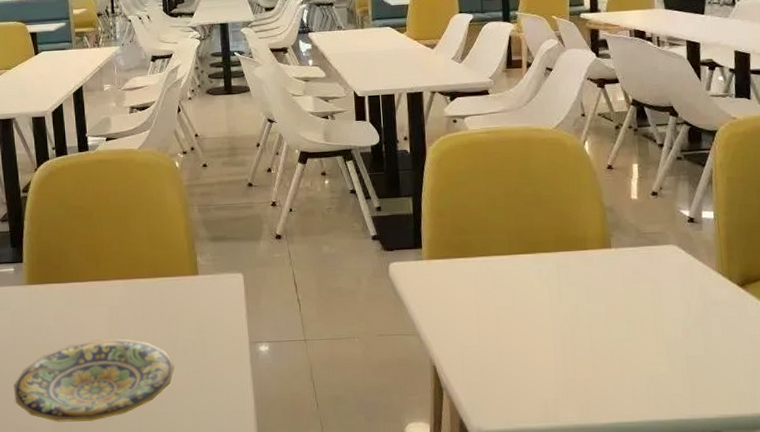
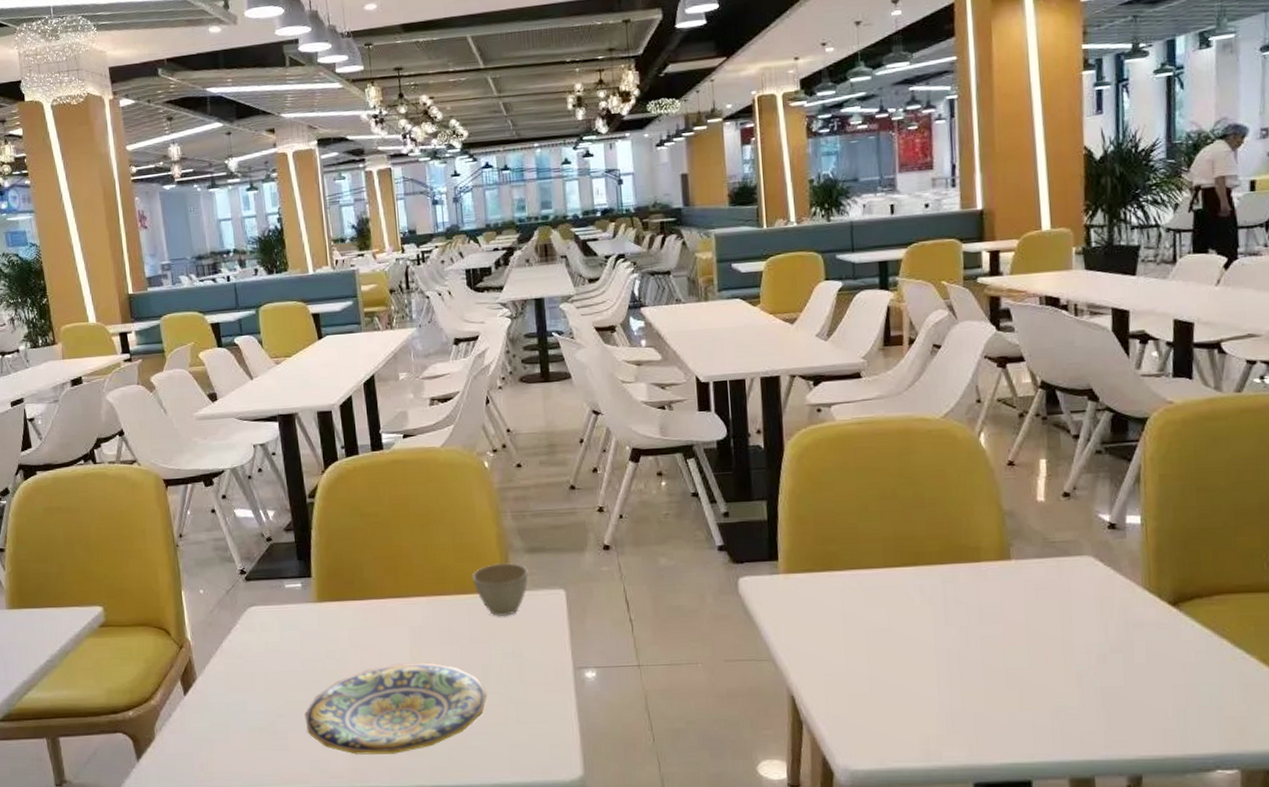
cup: none [163,249,212,298] -> present [472,562,529,617]

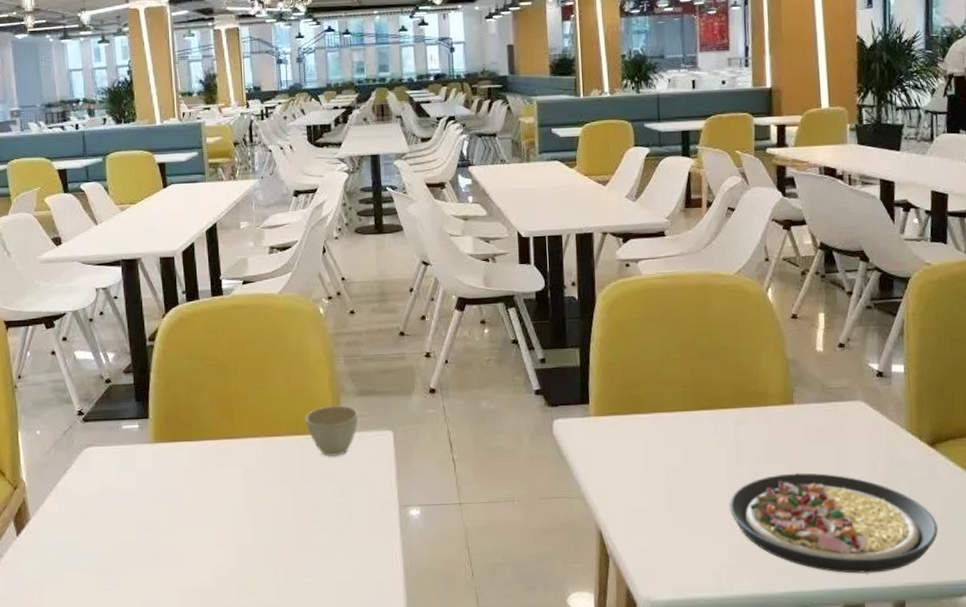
plate: present [304,662,488,755] -> none [137,501,317,593]
plate: none [937,634,1181,745] -> present [729,472,938,574]

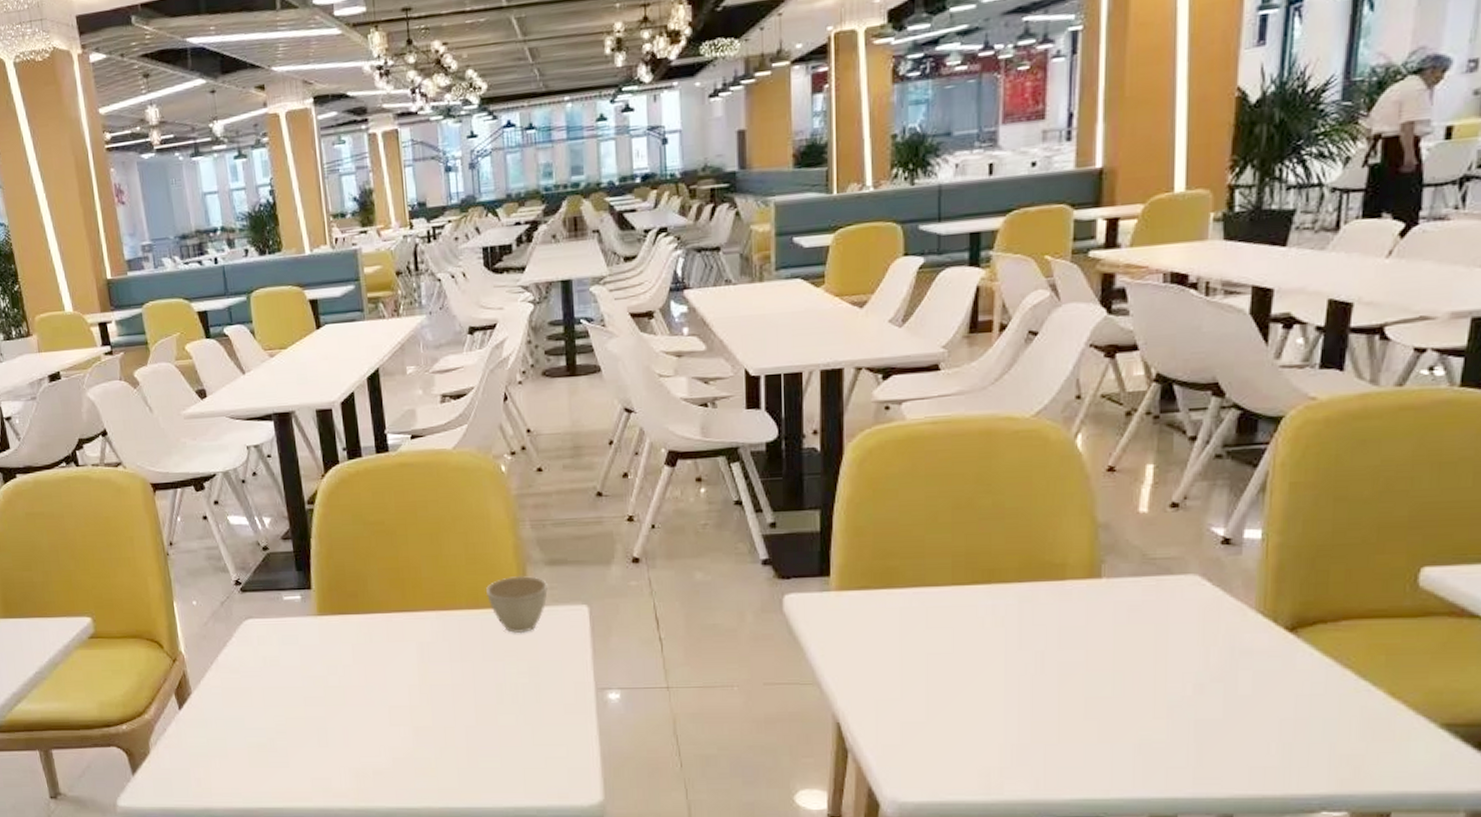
plate: present [729,472,938,574] -> none [1006,661,1288,781]

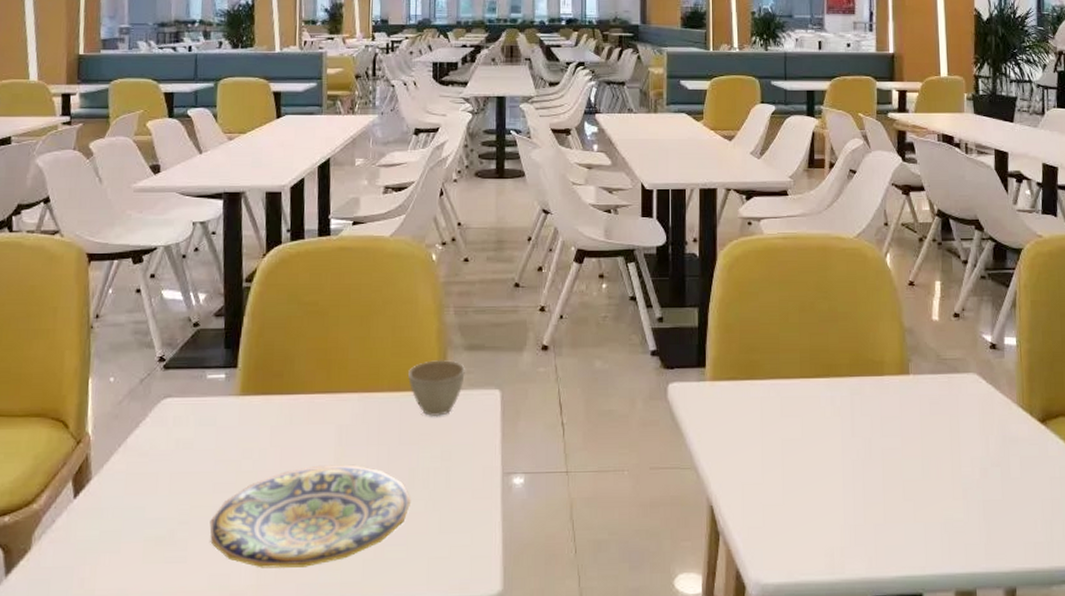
plate: none [305,680,502,774] -> present [209,464,412,568]

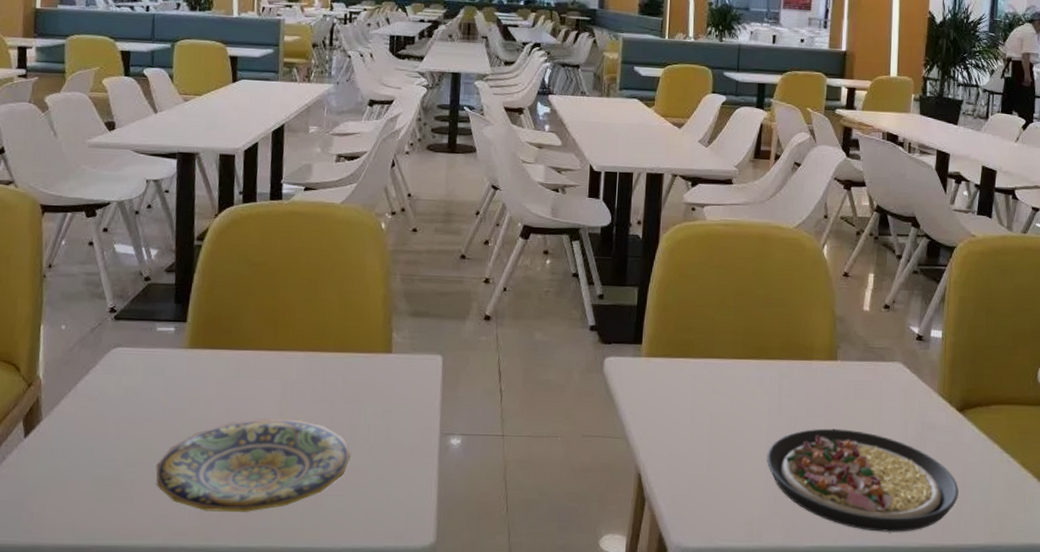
cup: present [407,359,466,417] -> none [352,323,410,378]
plate: none [844,447,1048,557] -> present [767,428,959,532]

